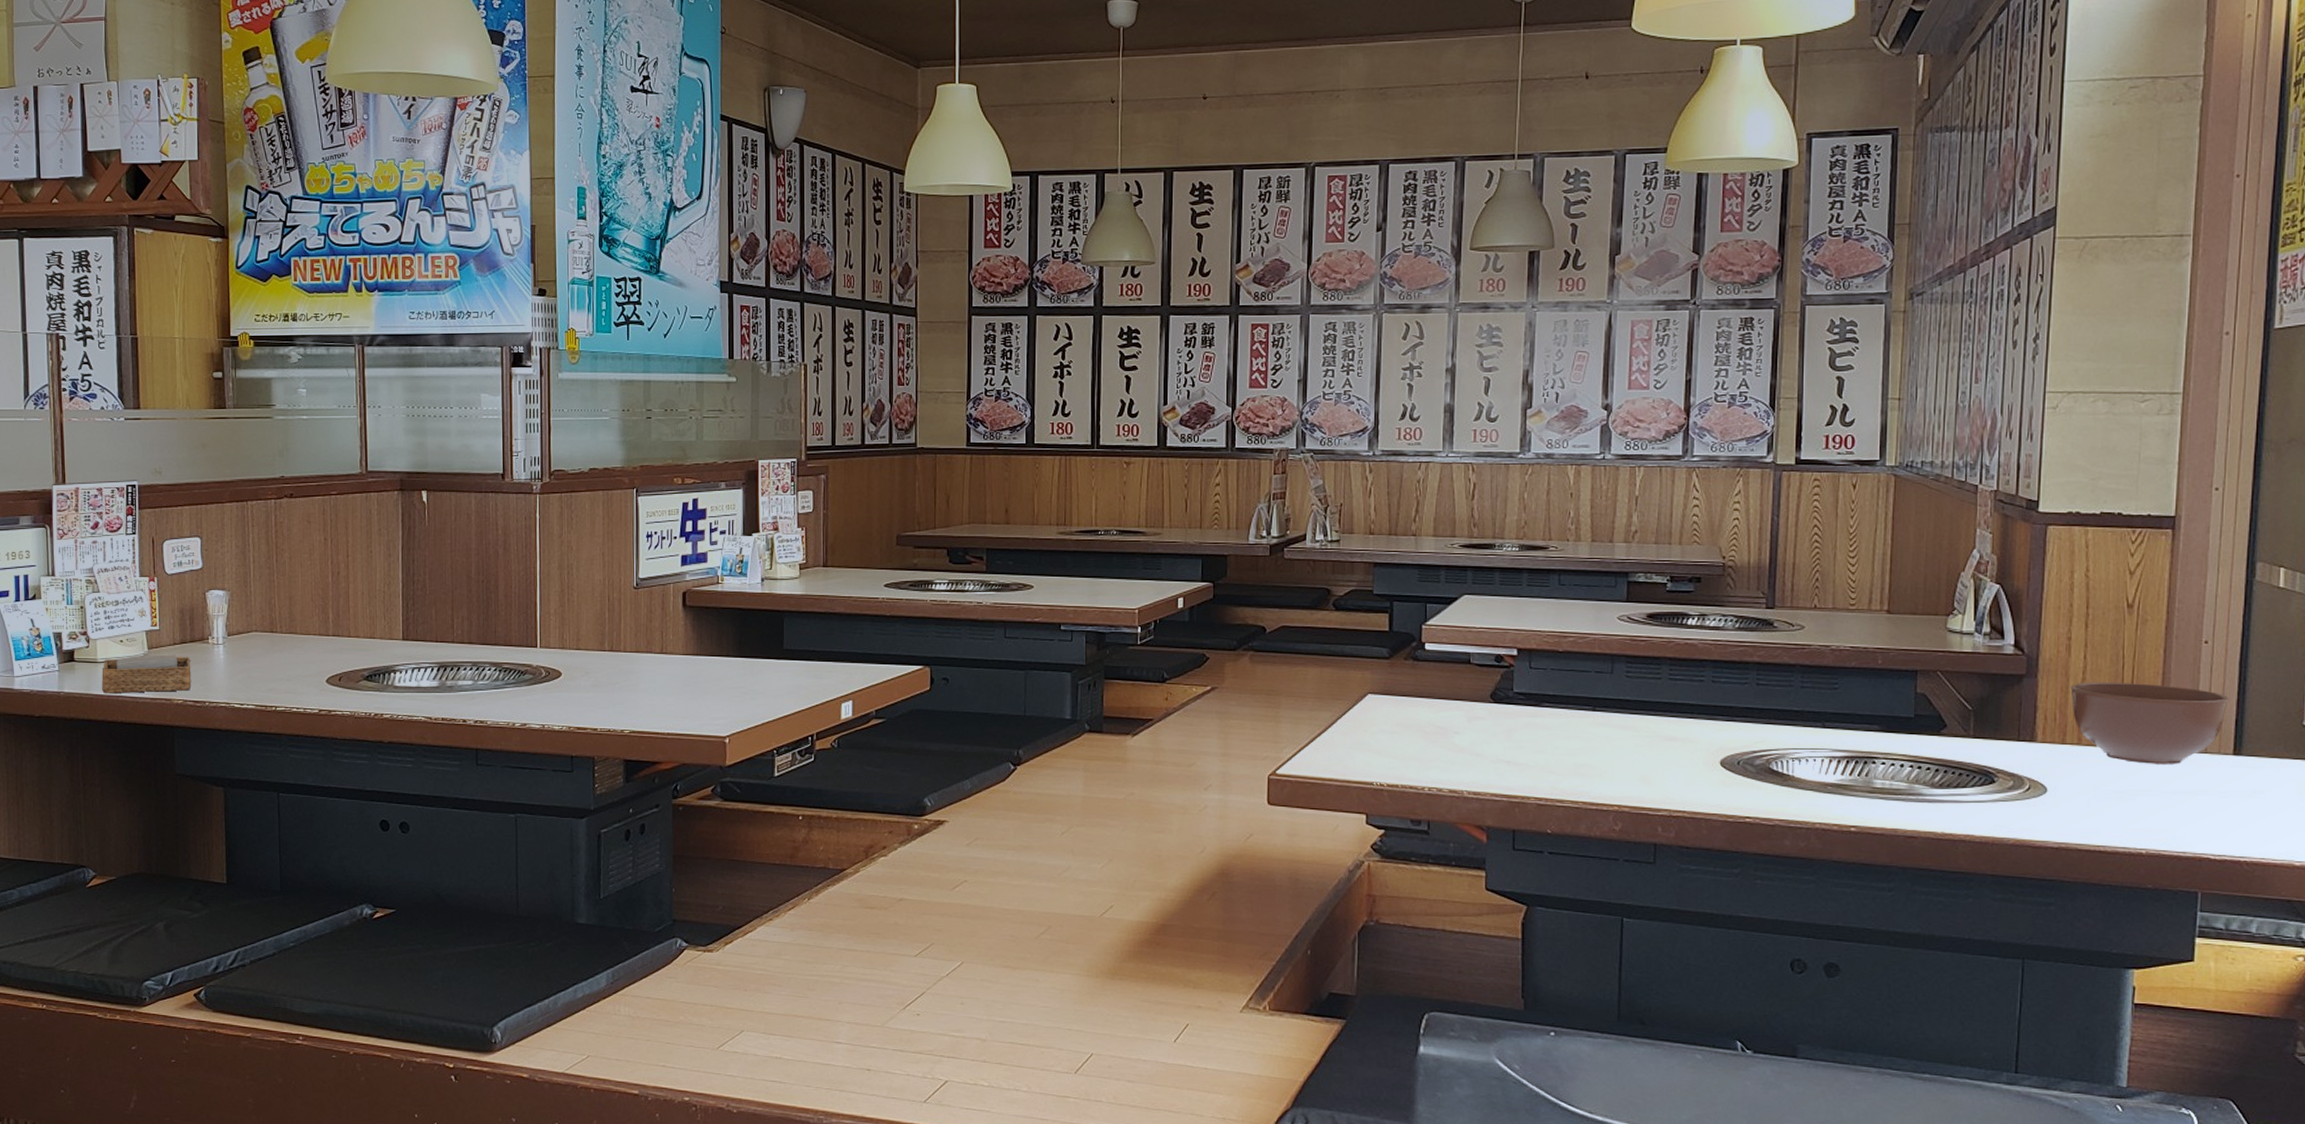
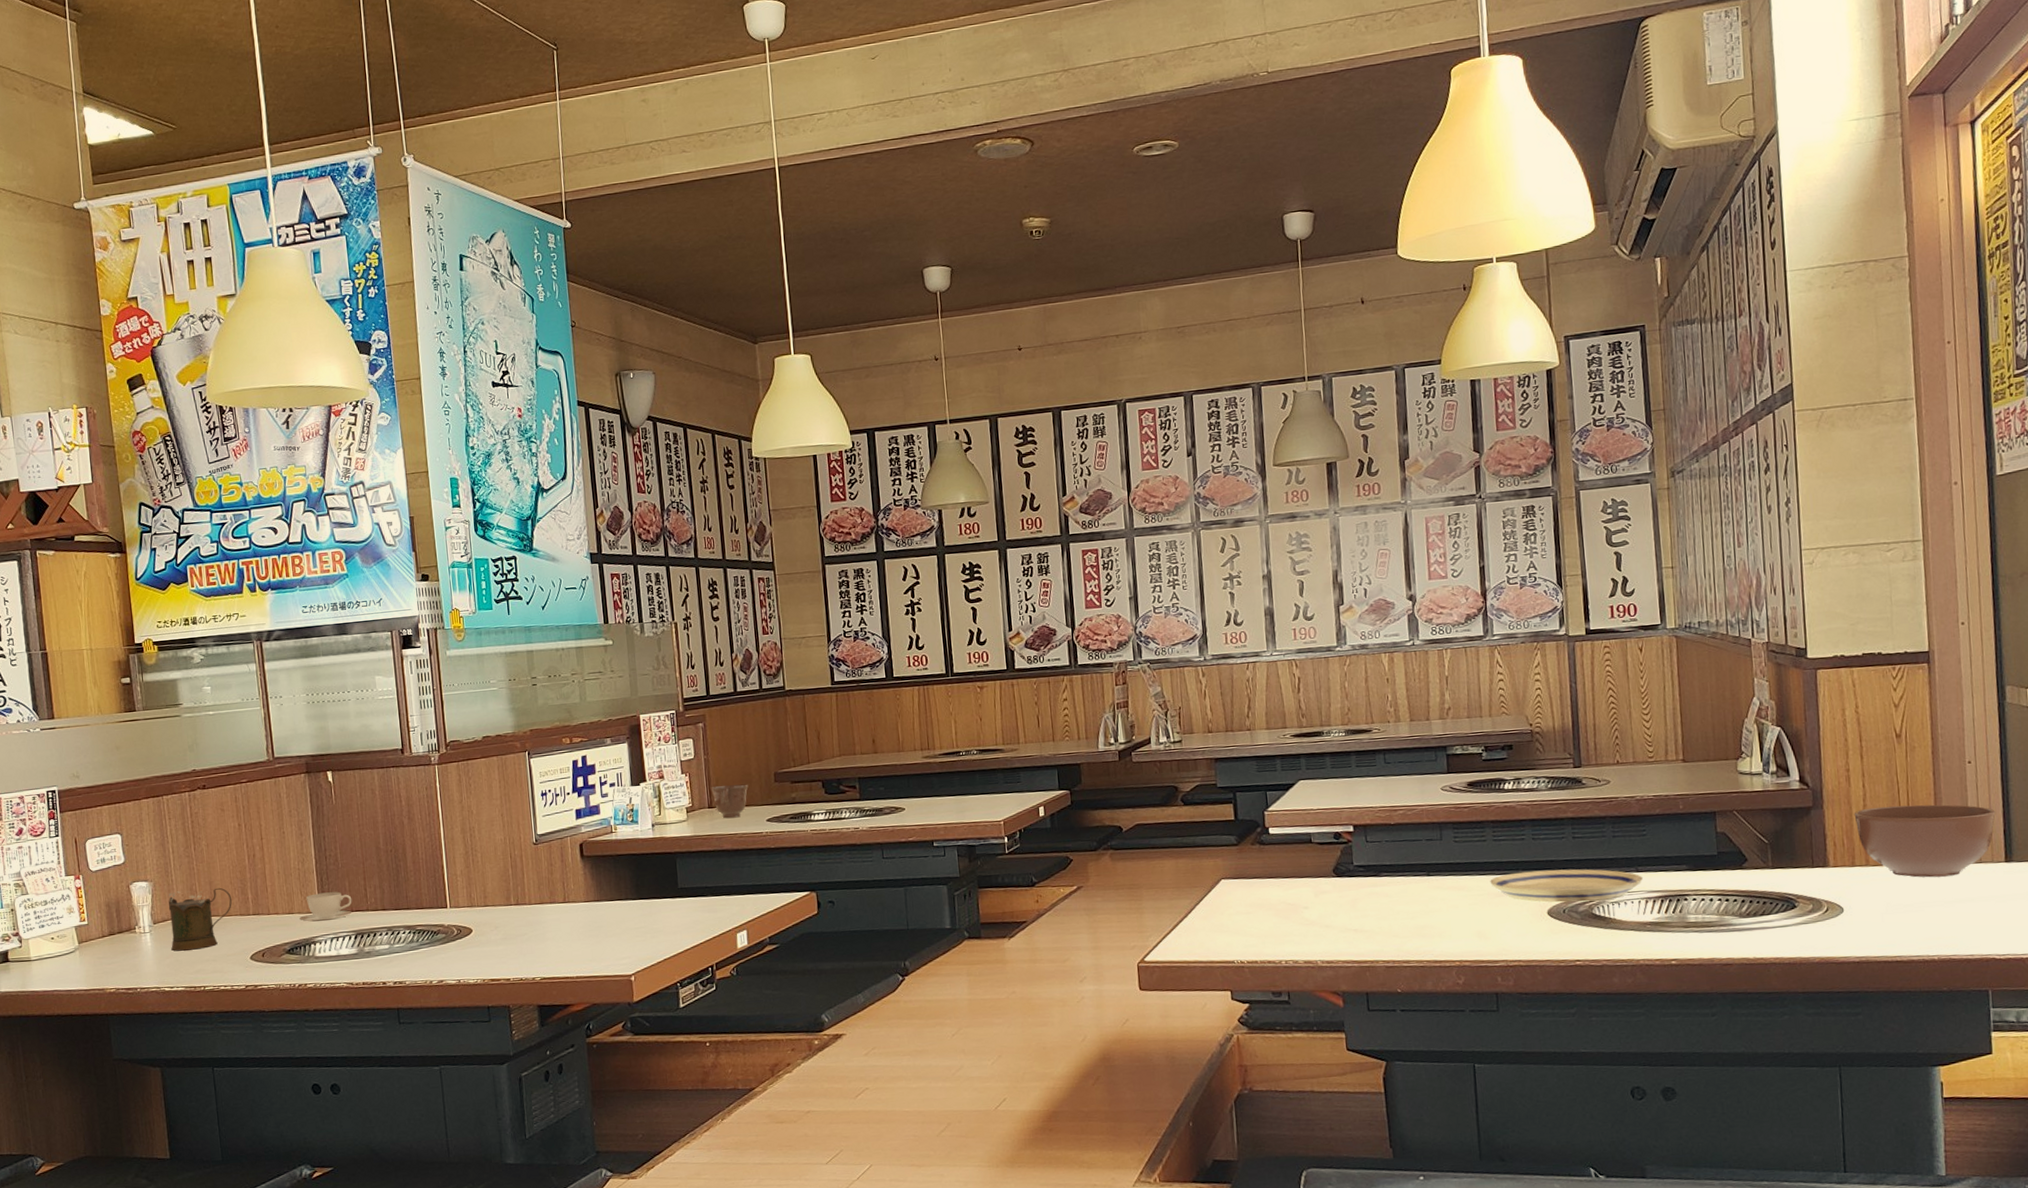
napkin holder: present [102,655,192,694] -> none [35,946,123,990]
beer mug: none [244,603,312,667] -> present [168,887,233,951]
teacup: none [381,619,438,650] -> present [299,891,352,922]
teacup: none [827,544,868,580] -> present [710,784,748,819]
plate: none [1661,716,1829,755] -> present [1490,869,1643,903]

